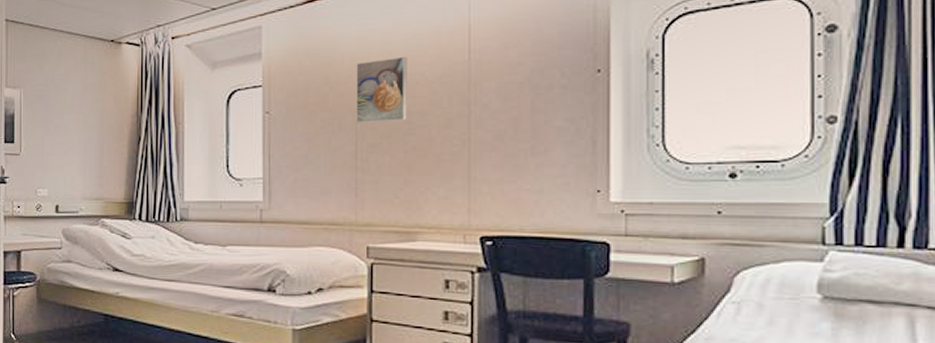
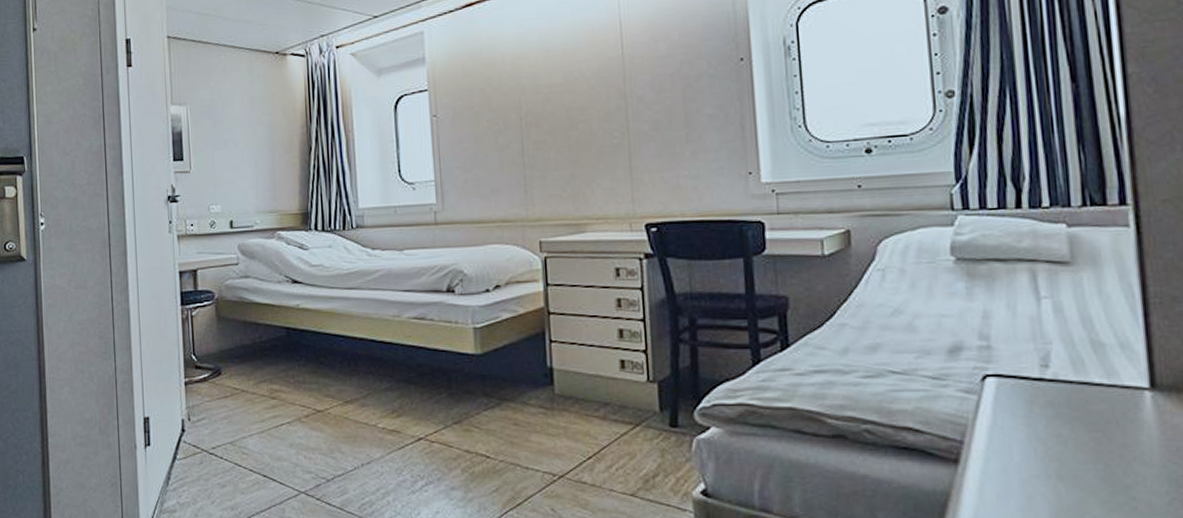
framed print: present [356,56,407,124] -> none [516,54,568,122]

